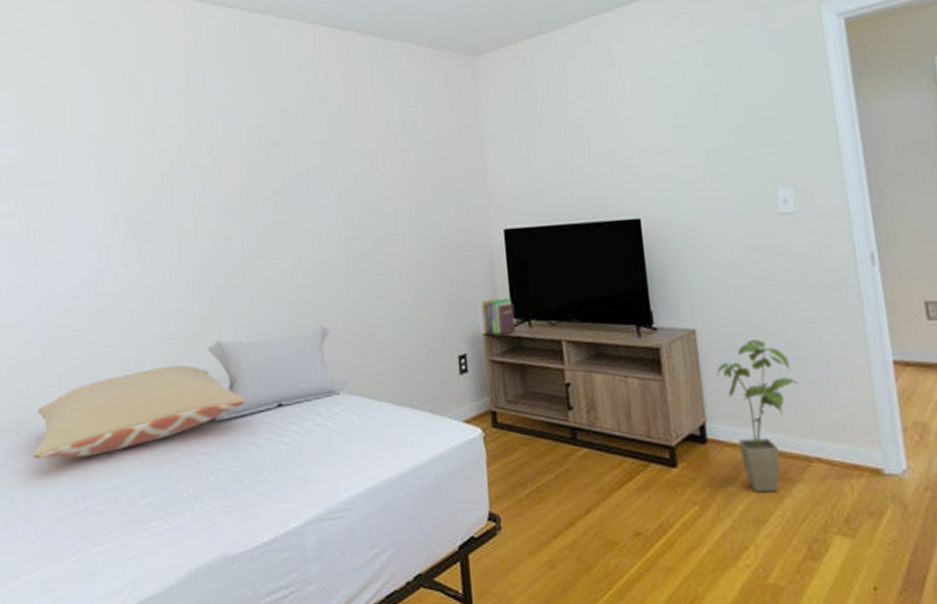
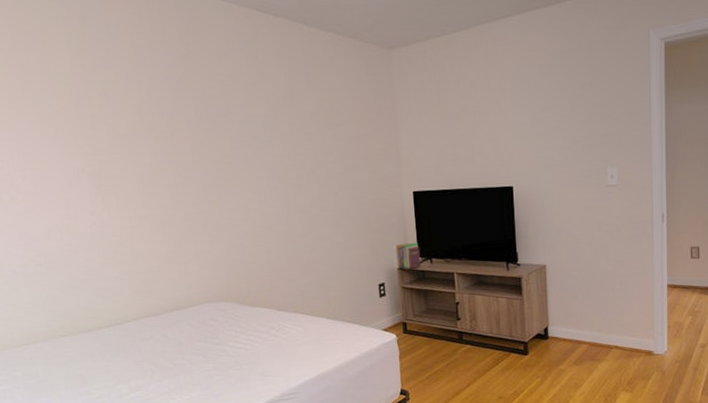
pillow: present [33,365,245,458] -> none [27,293,211,368]
cushion: present [207,325,353,421] -> none [175,262,298,335]
house plant: present [717,339,798,493] -> none [558,271,608,369]

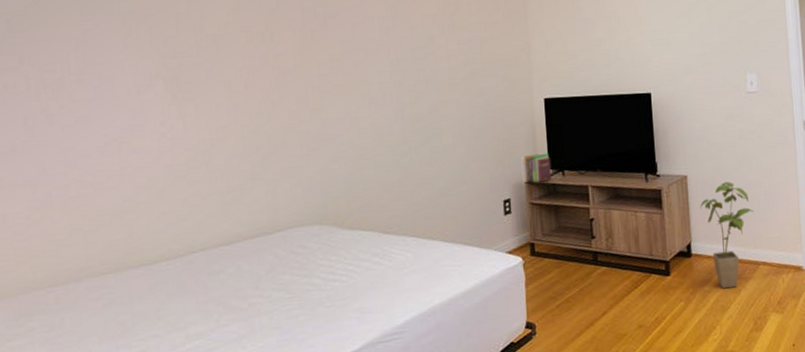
house plant: none [558,271,608,369] -> present [700,181,753,289]

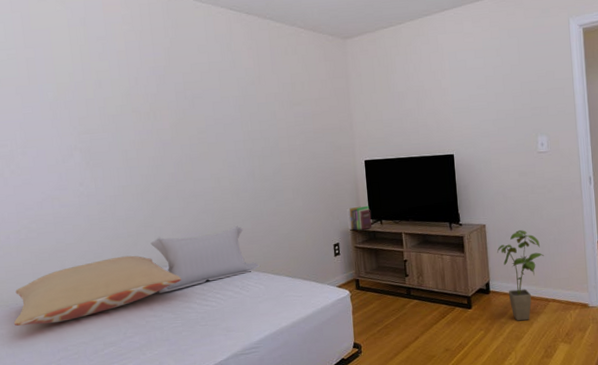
pillow: none [50,217,300,316] -> present [13,255,181,326]
cushion: none [259,177,409,266] -> present [150,225,261,293]

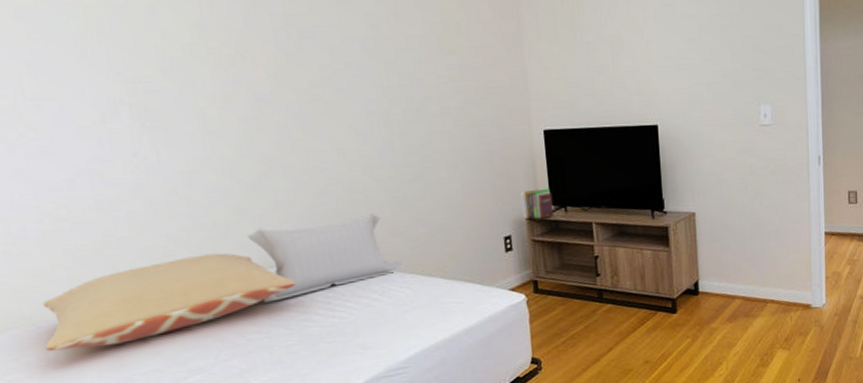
house plant: present [497,230,544,321] -> none [708,219,763,326]

